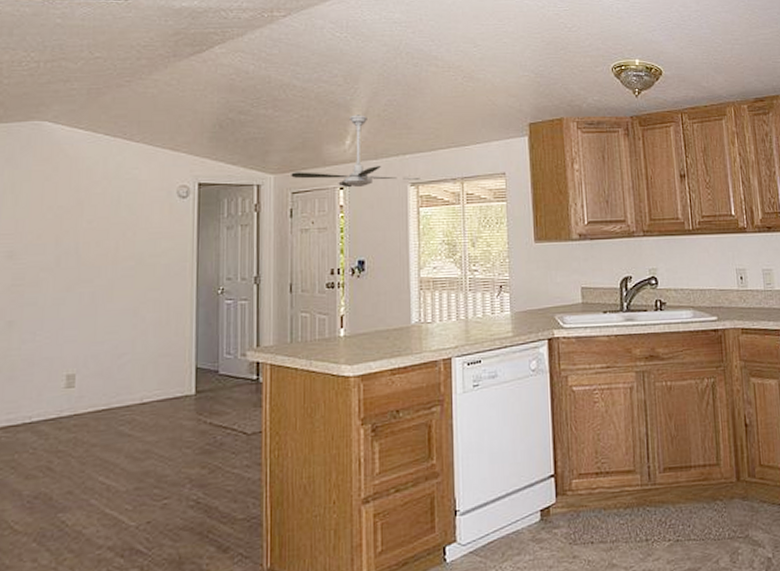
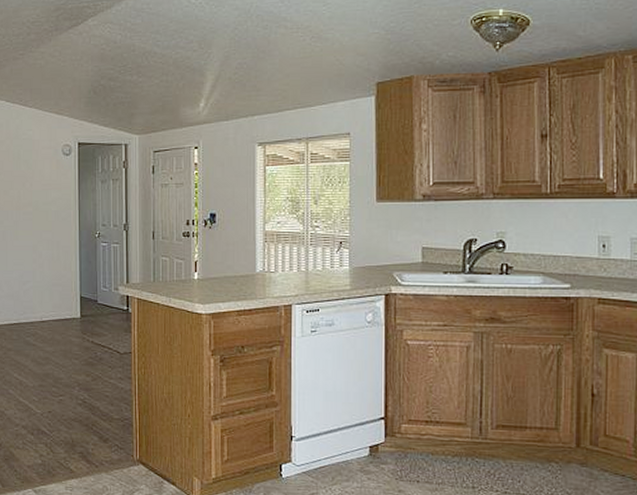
ceiling fan: present [291,115,420,188] -> none [153,78,267,147]

